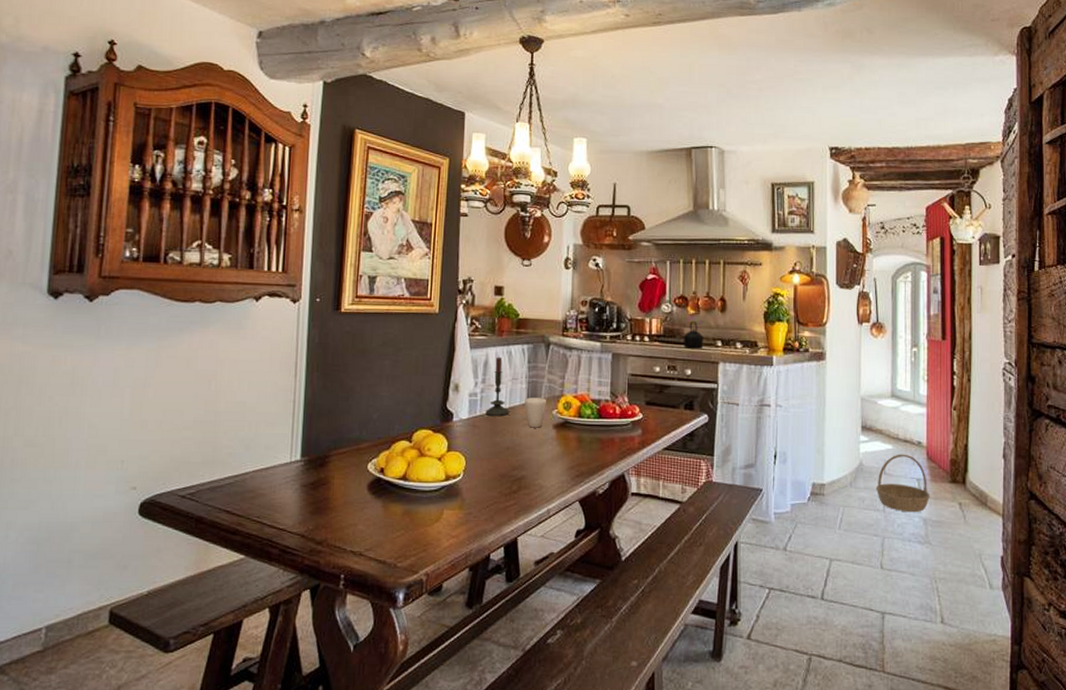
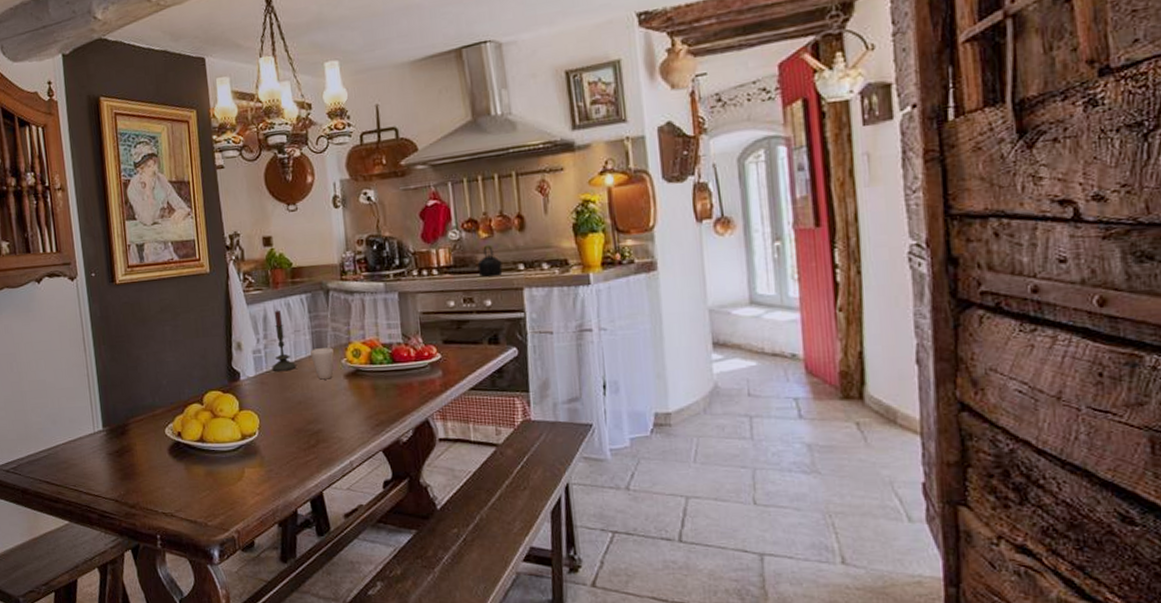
basket: present [875,454,931,513] -> none [738,370,815,438]

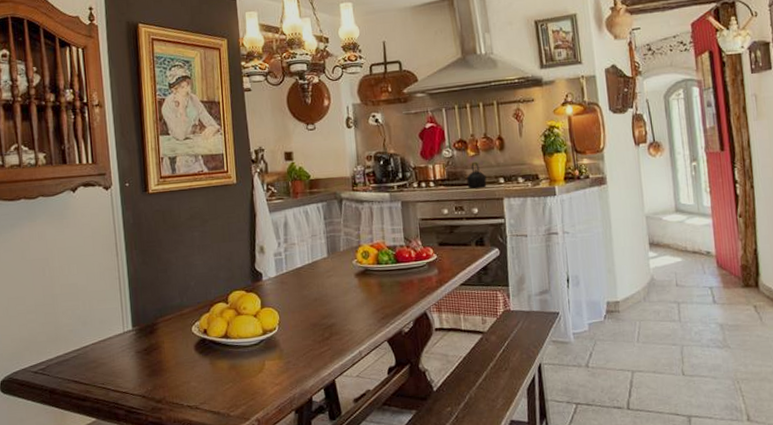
candle: present [272,308,297,371] -> none [291,216,313,272]
cup: present [310,347,335,380] -> none [326,250,347,279]

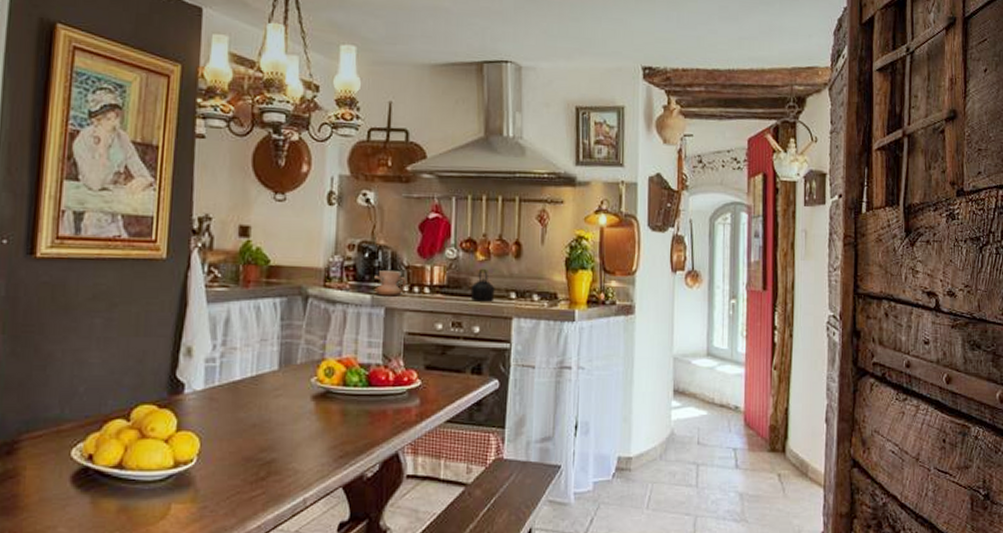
ceramic jug: none [390,172,415,194] -> present [374,271,406,298]

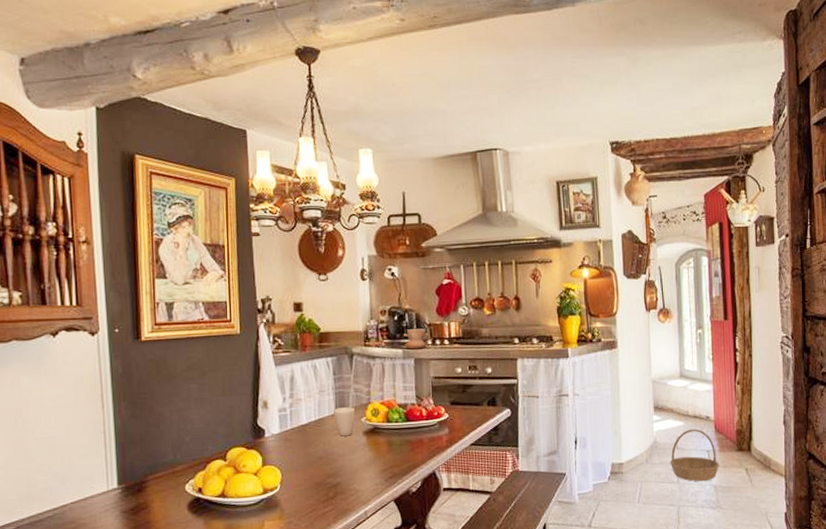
cup: none [276,363,305,400] -> present [333,407,356,437]
kettle: present [470,268,495,303] -> none [481,320,502,349]
basket: none [688,420,748,487] -> present [669,428,720,482]

